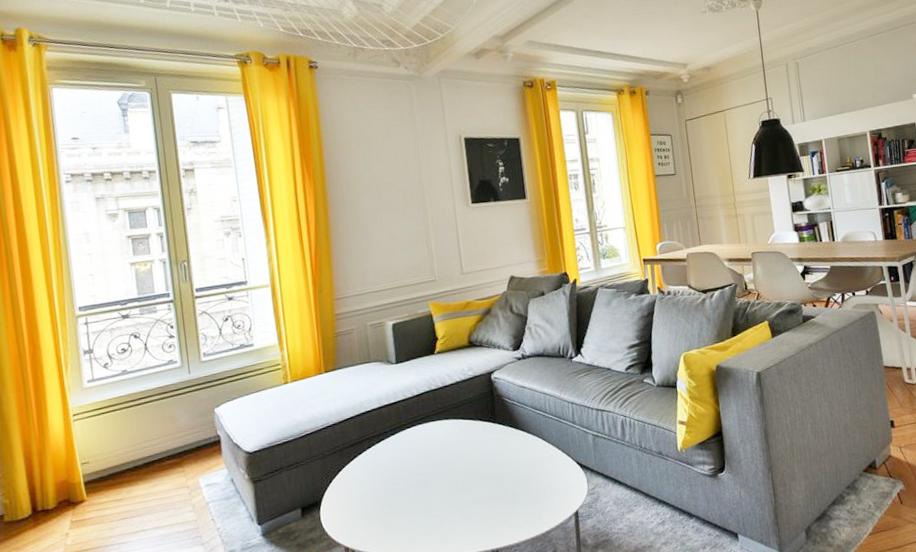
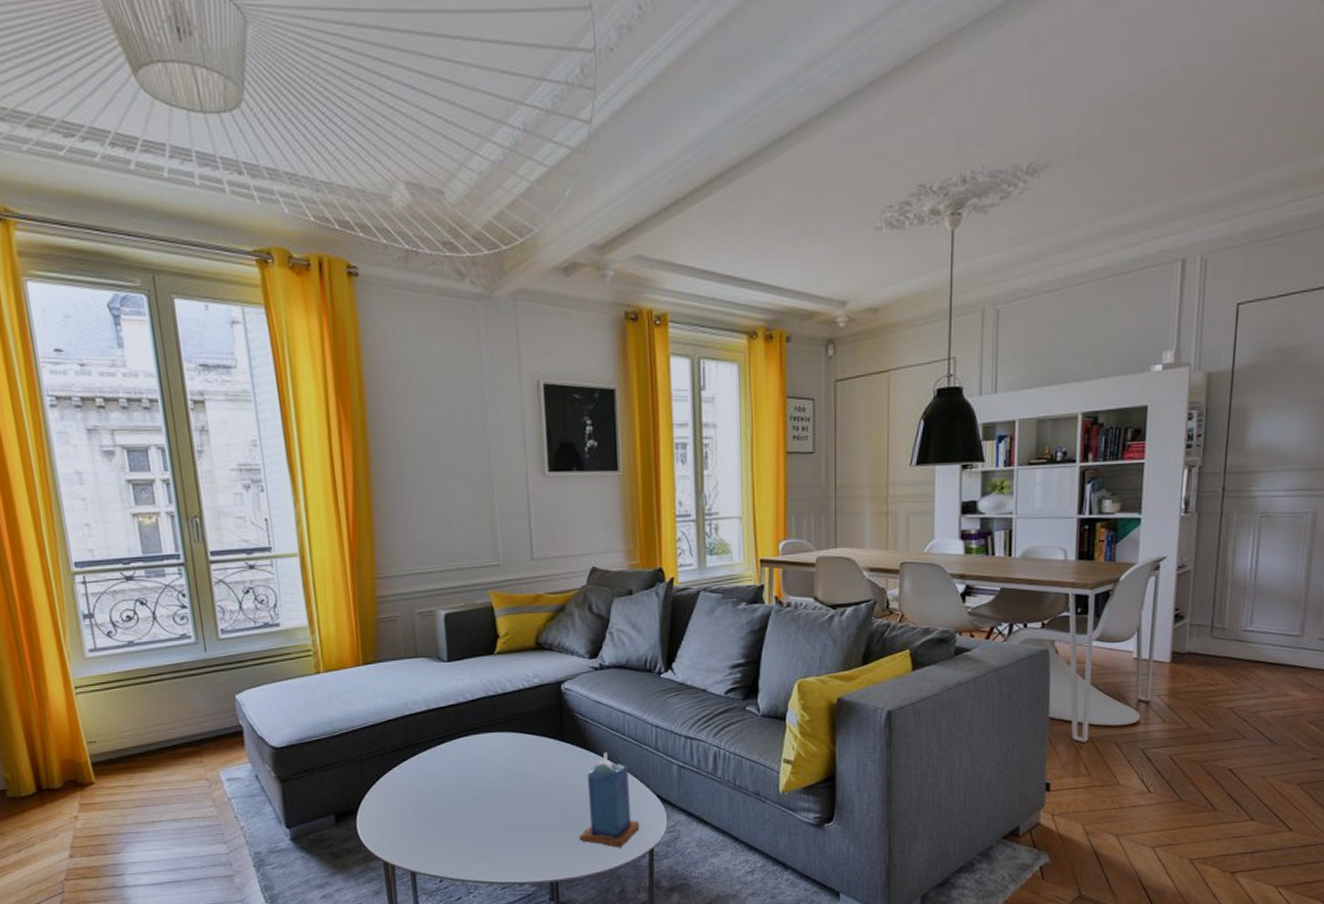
candle: none [514,429,565,513] -> present [579,752,640,848]

